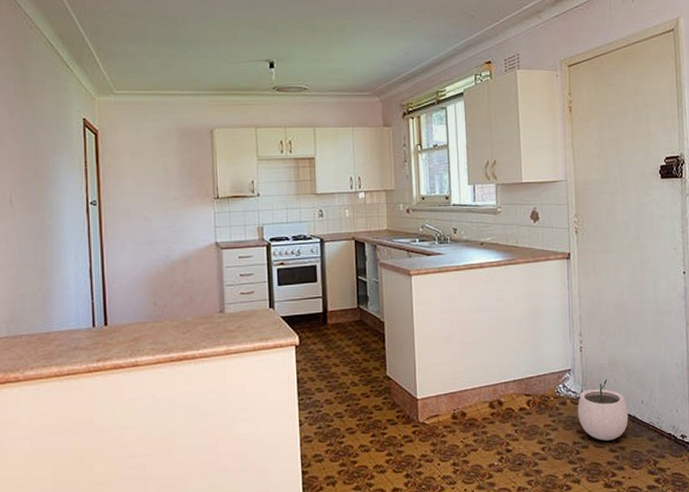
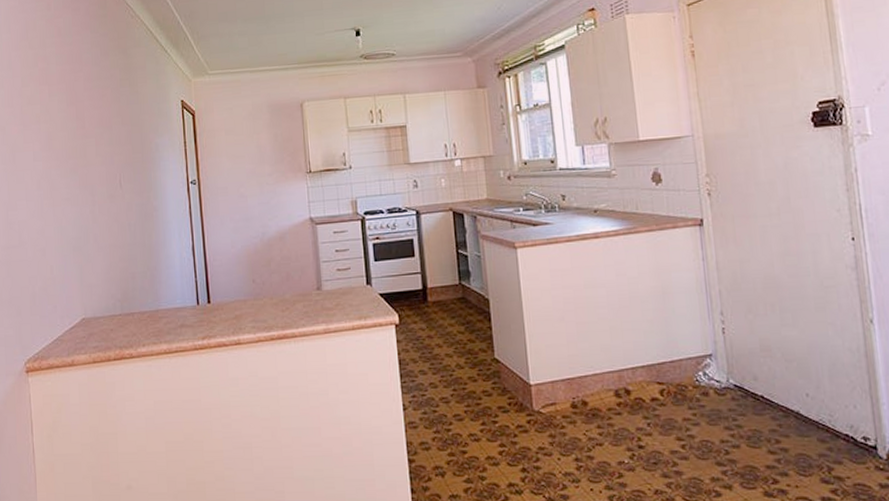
plant pot: present [577,379,629,441] -> none [723,367,791,440]

